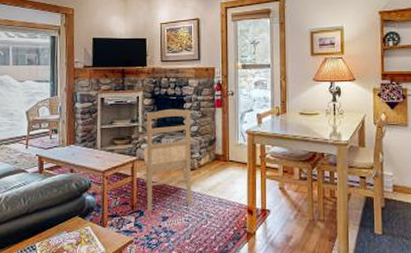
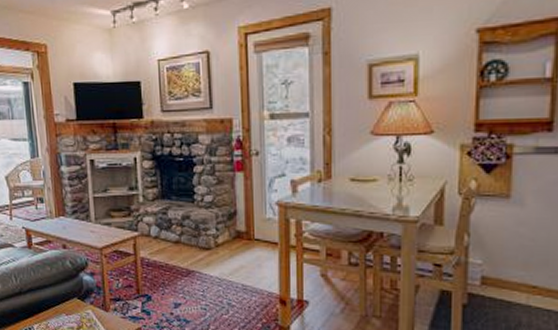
chair: present [143,109,192,211] -> none [146,174,209,296]

